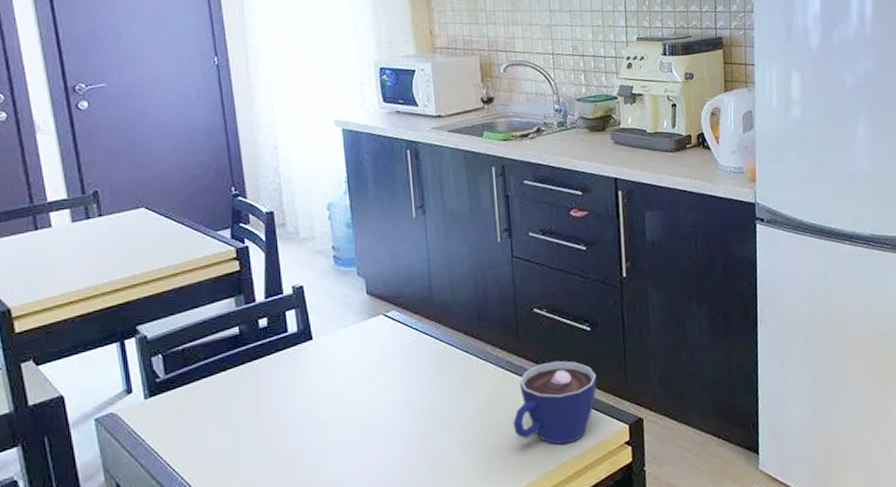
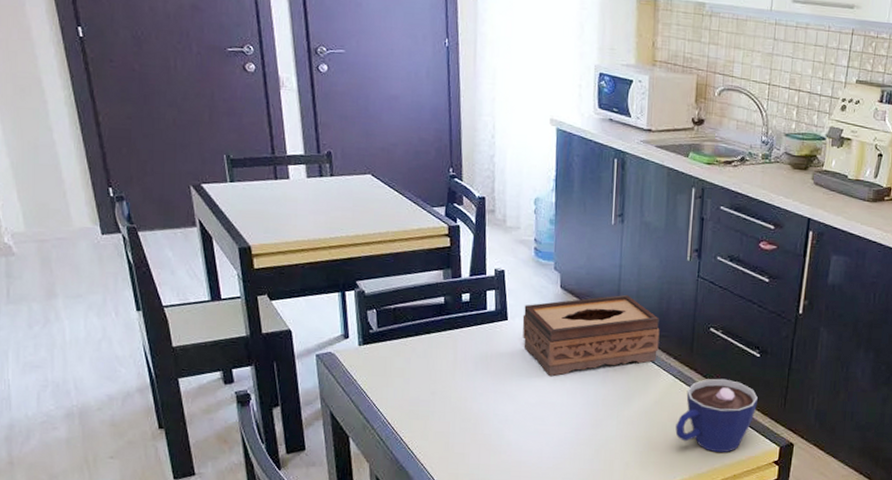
tissue box: none [328,288,482,394] -> present [522,294,660,377]

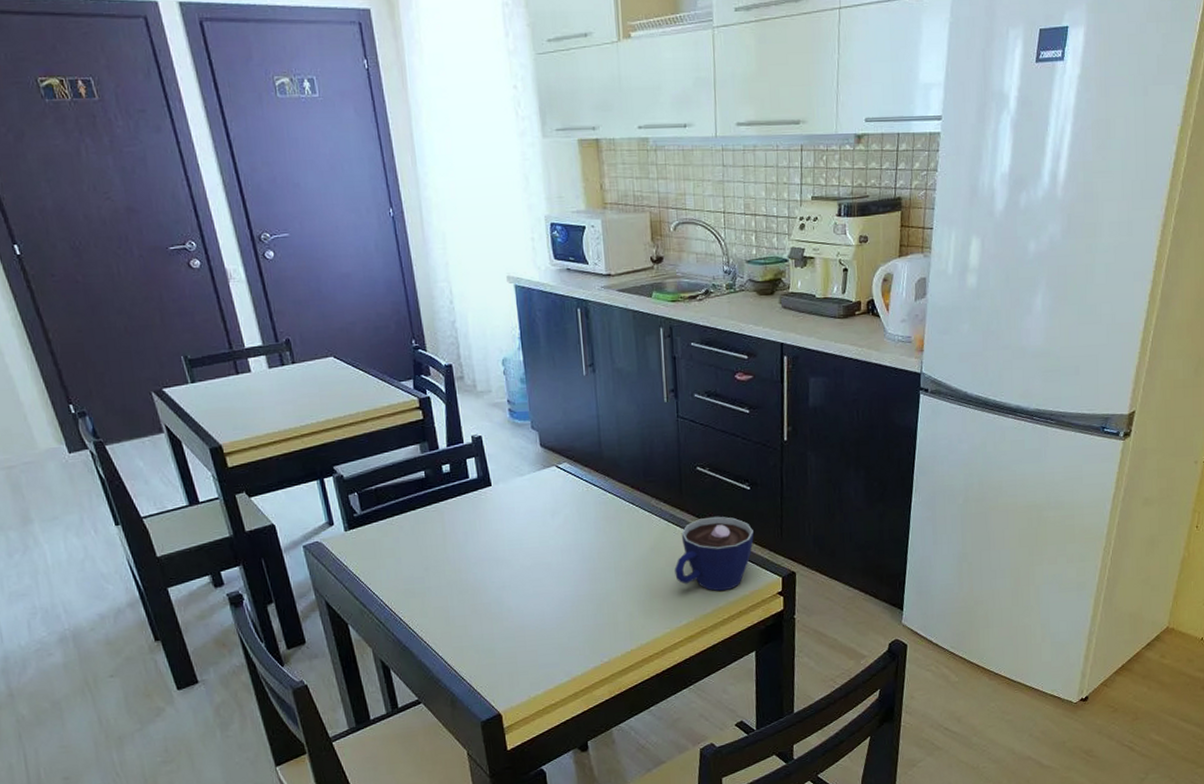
tissue box: present [522,294,660,377] -> none [506,444,648,537]

